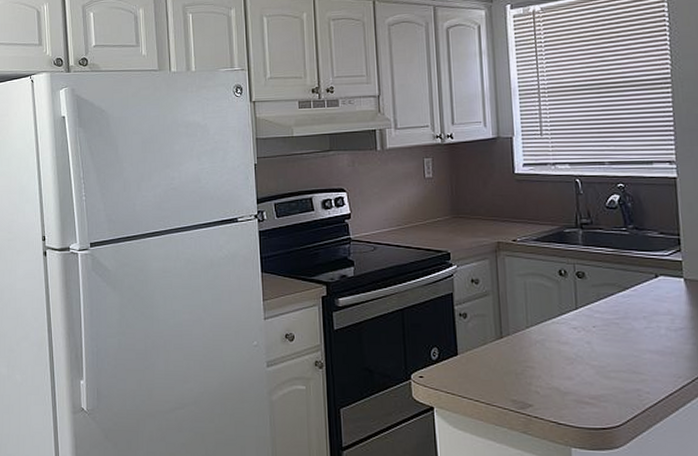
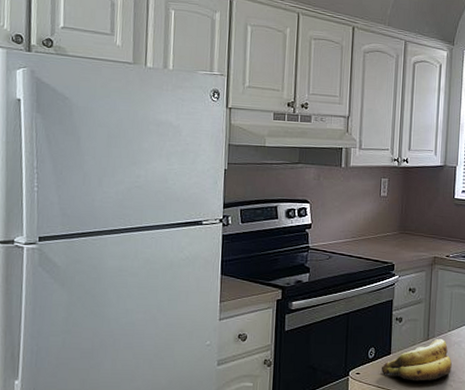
banana: none [449,336,536,387] -> present [382,338,452,381]

